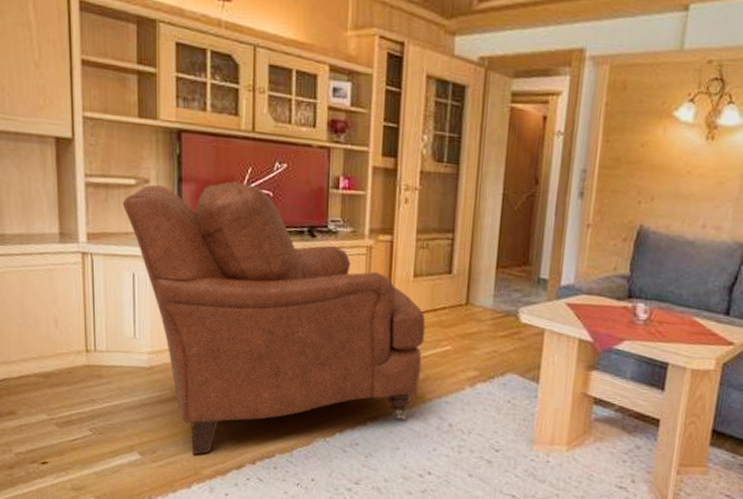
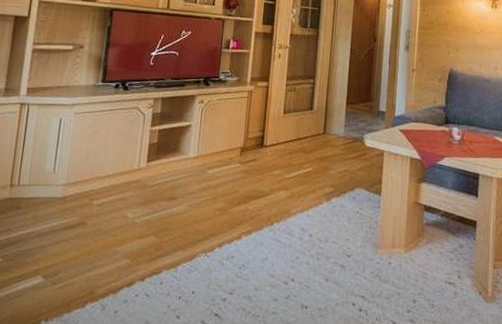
chair: present [122,181,426,456] -> none [59,45,292,276]

